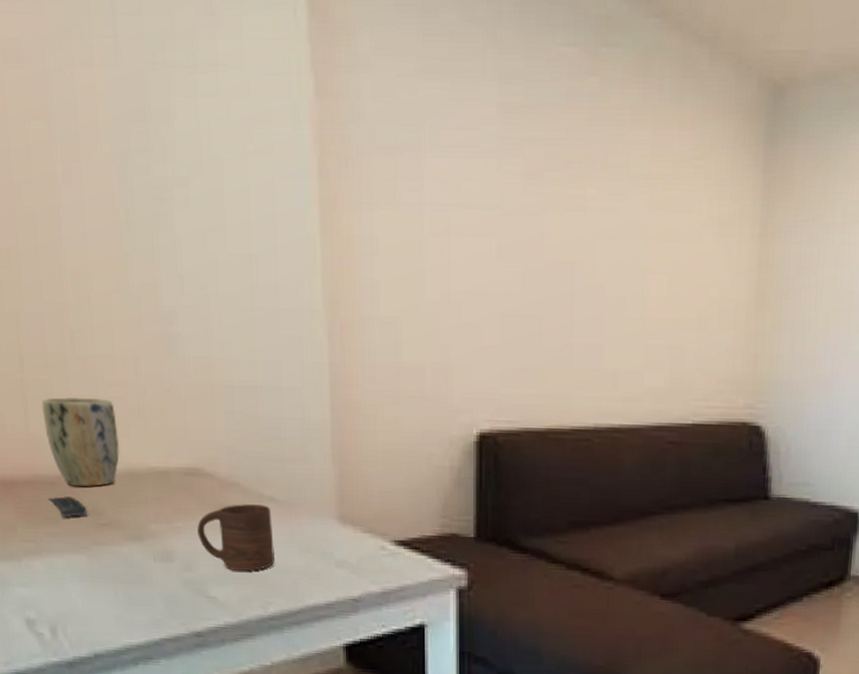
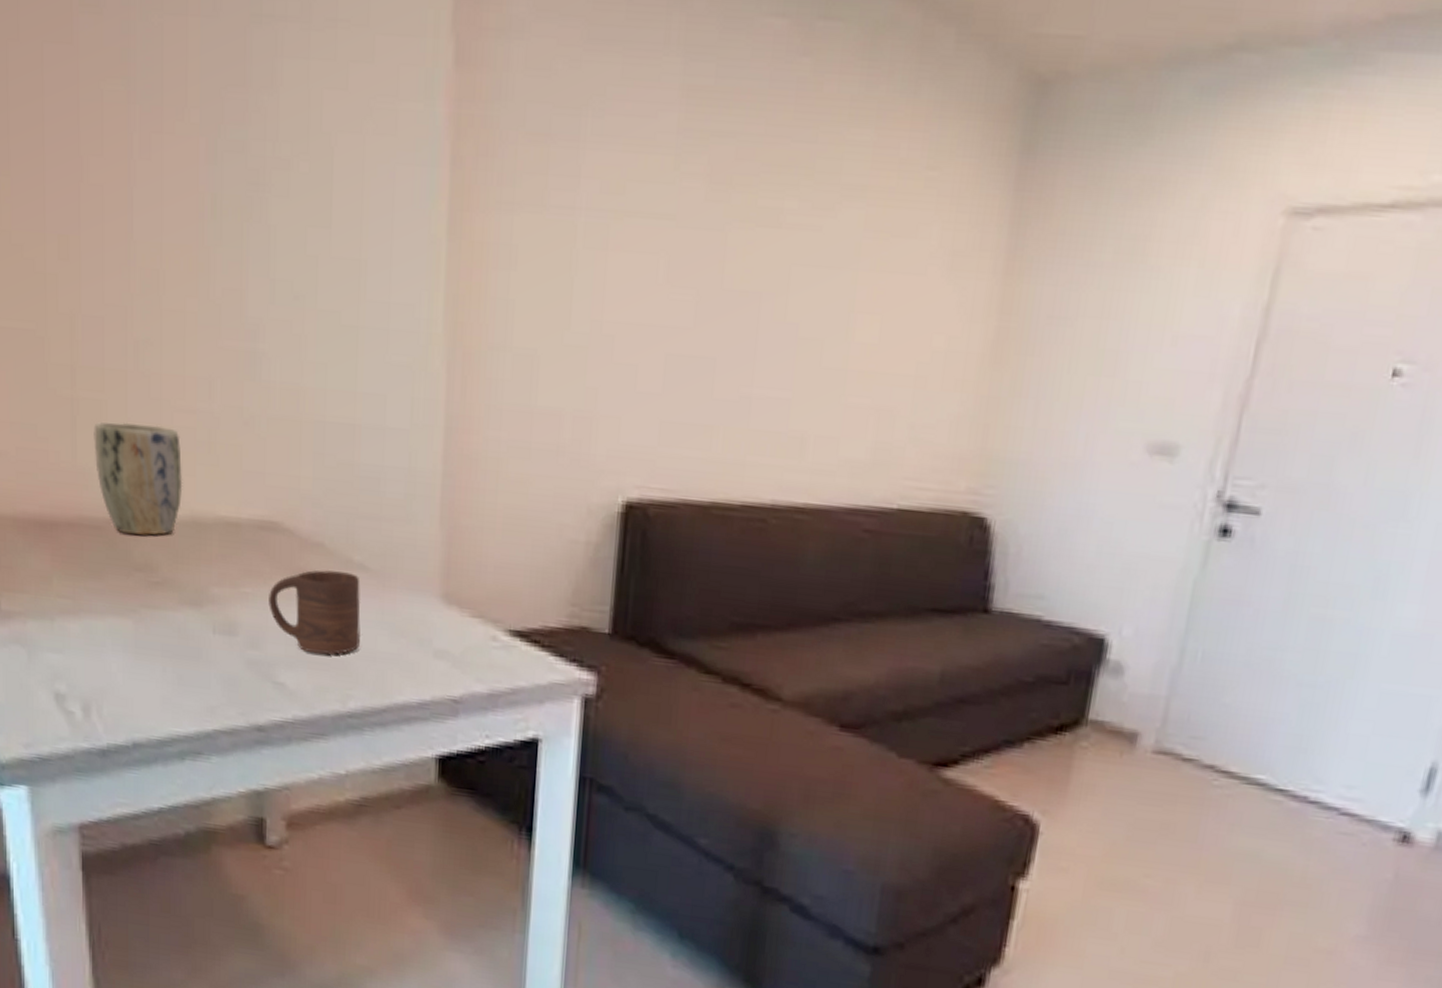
remote control: present [47,496,87,517] -> none [92,544,138,572]

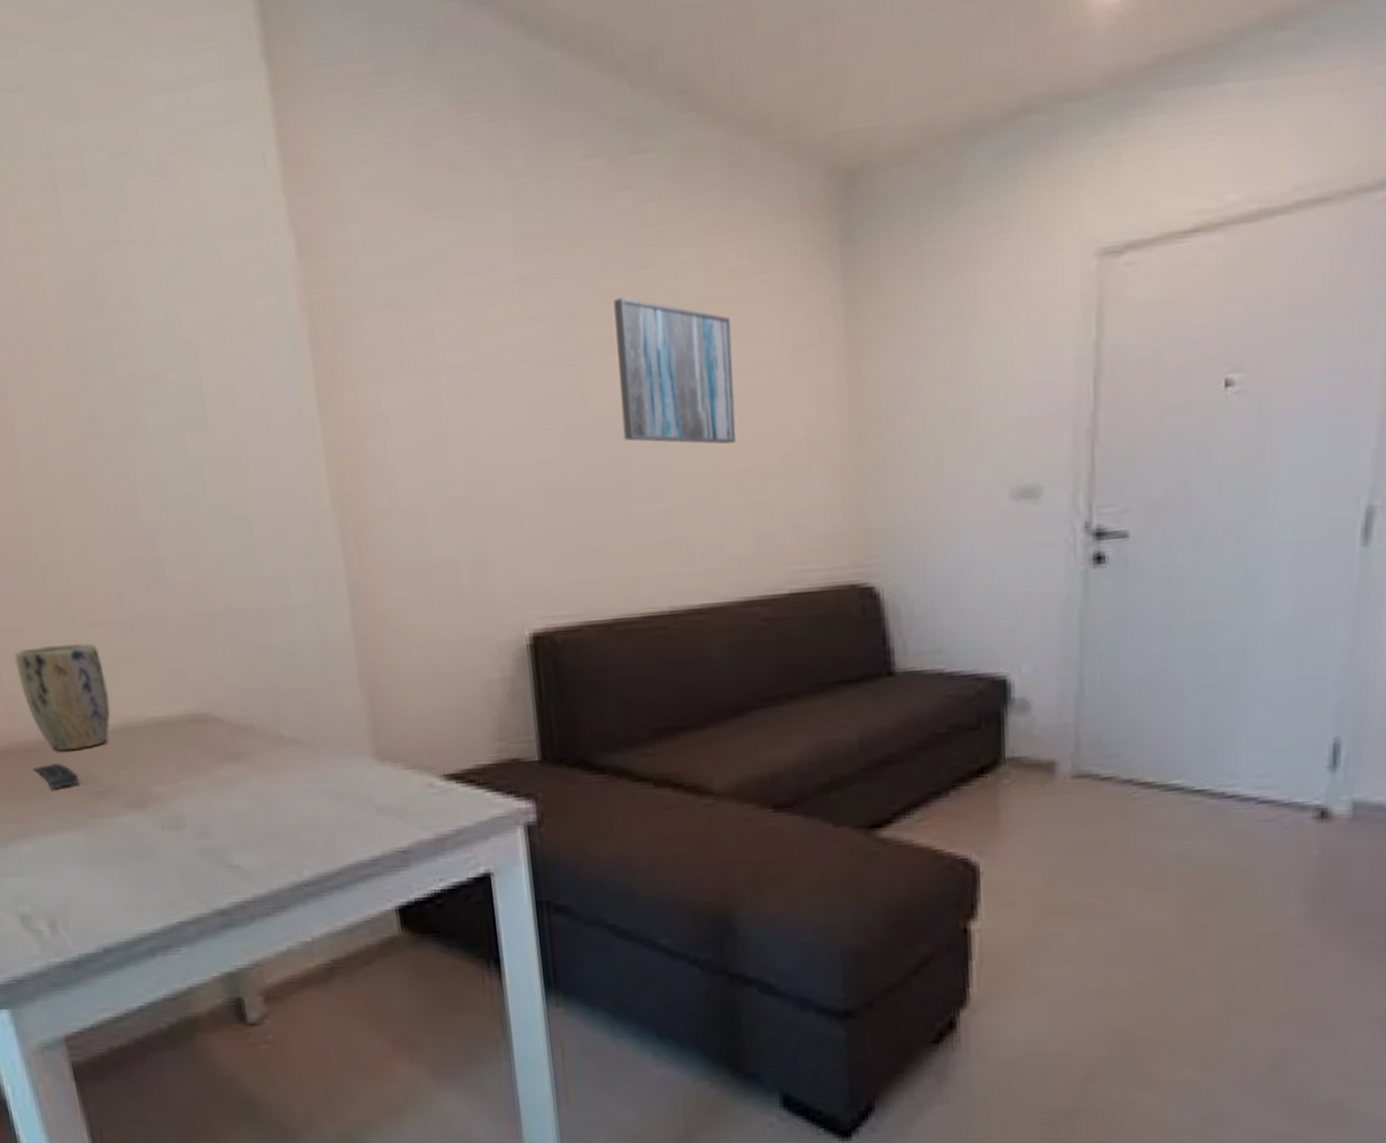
remote control: none [92,544,138,572] -> present [31,763,79,789]
cup: present [269,570,361,655] -> none [209,748,304,832]
wall art: none [757,169,890,343] -> present [613,297,736,445]

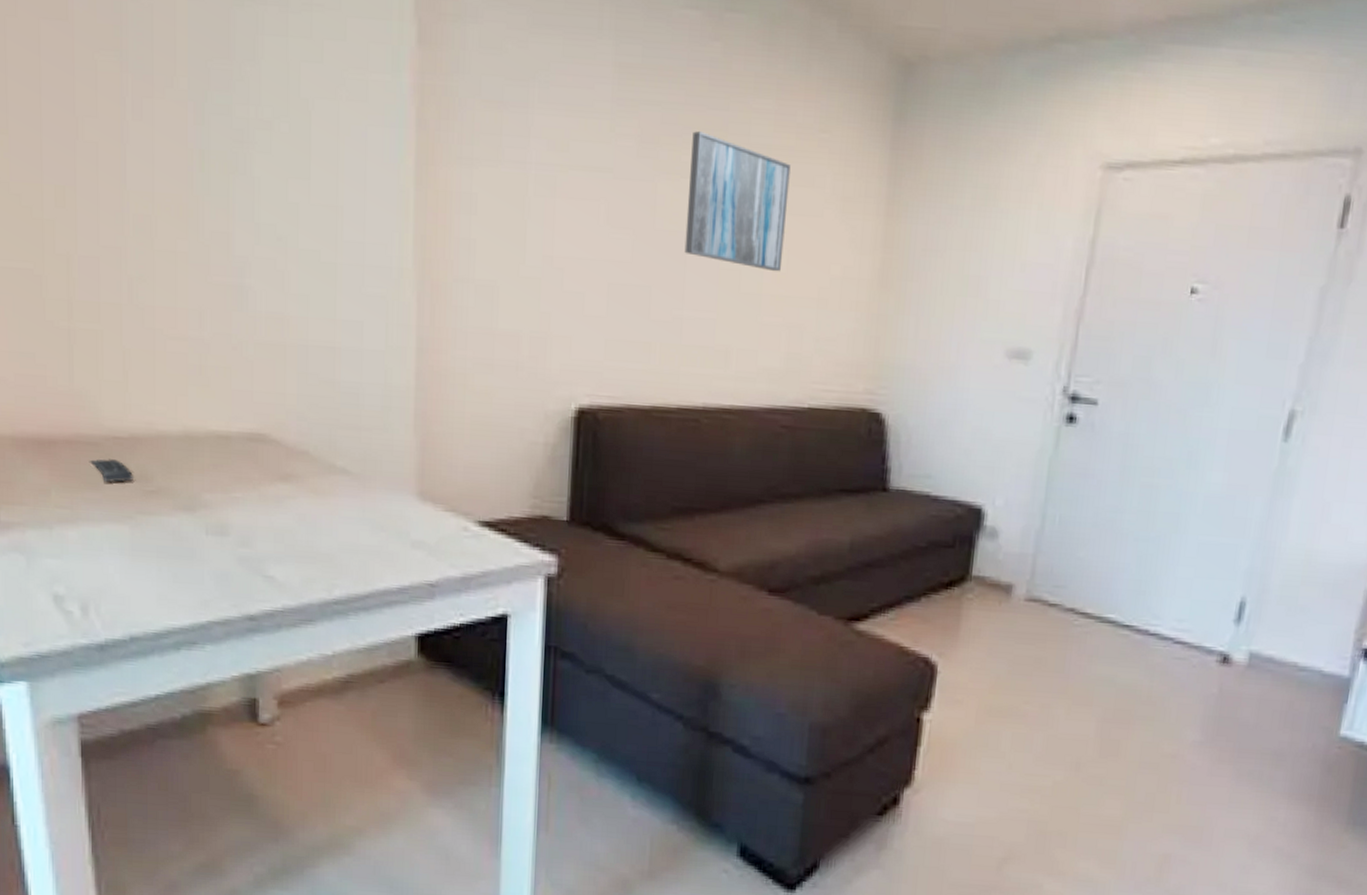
plant pot: present [14,642,111,751] -> none [90,349,176,450]

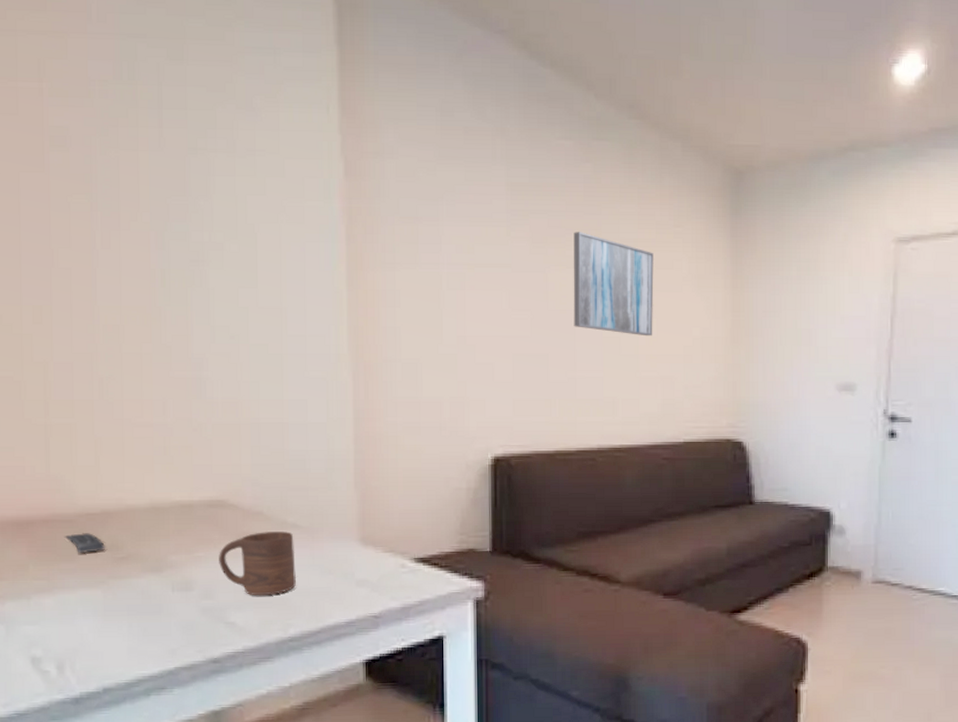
cup: none [258,475,345,550] -> present [219,531,297,596]

